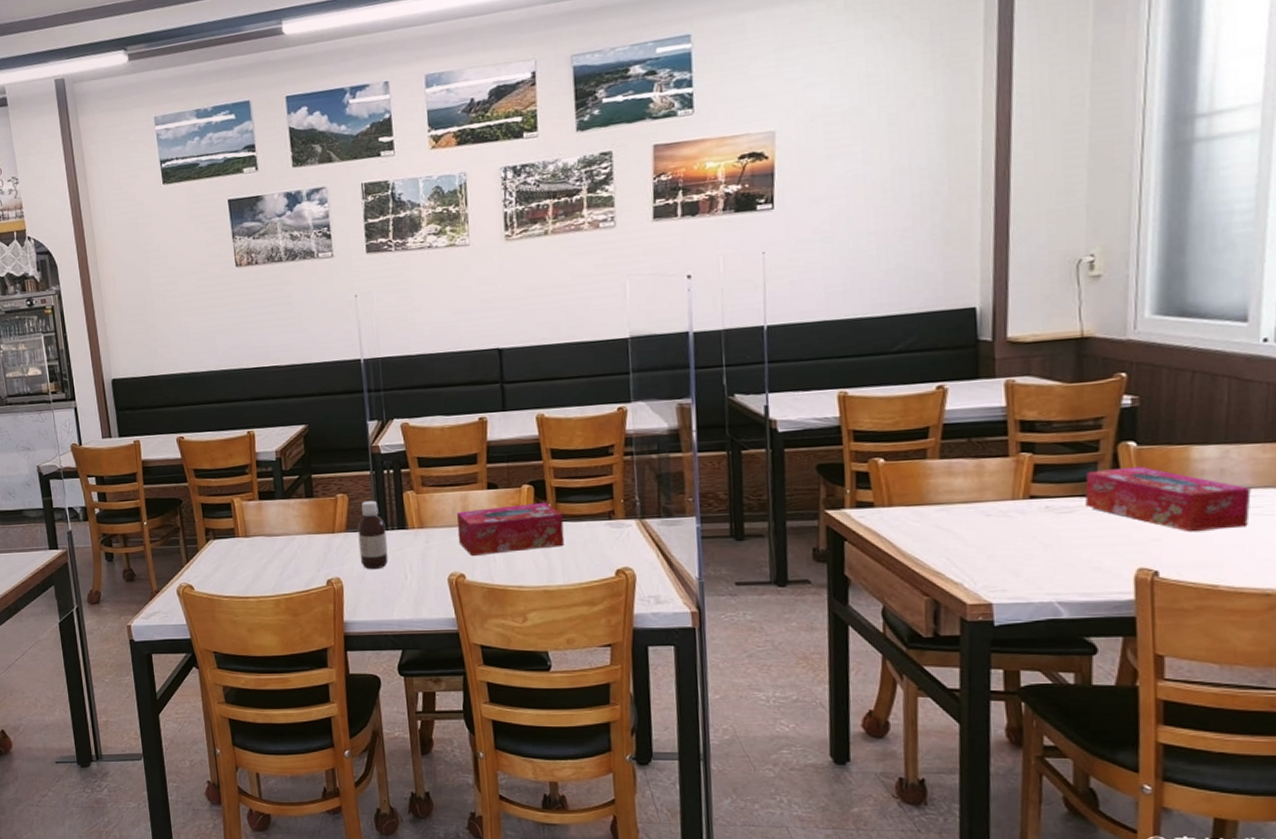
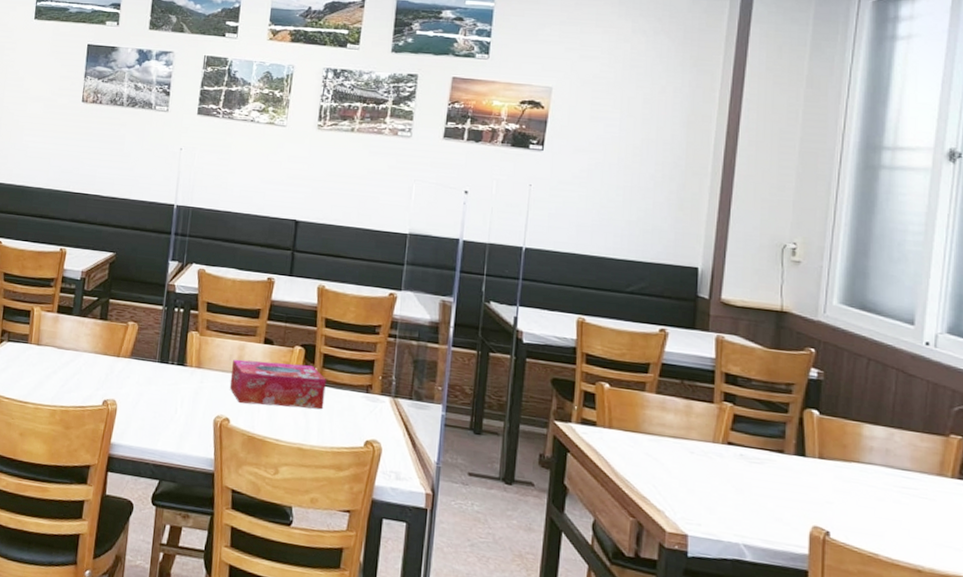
bottle: present [357,500,388,570] -> none [137,332,167,399]
tissue box: present [1085,466,1251,533] -> none [774,429,910,505]

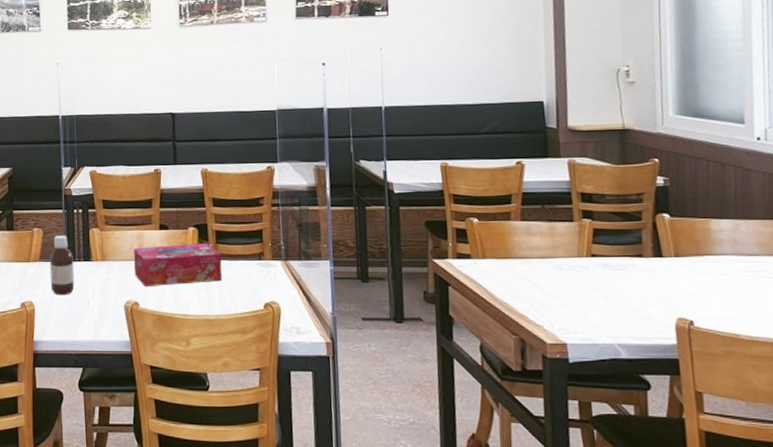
bottle: none [137,332,167,399] -> present [49,235,75,296]

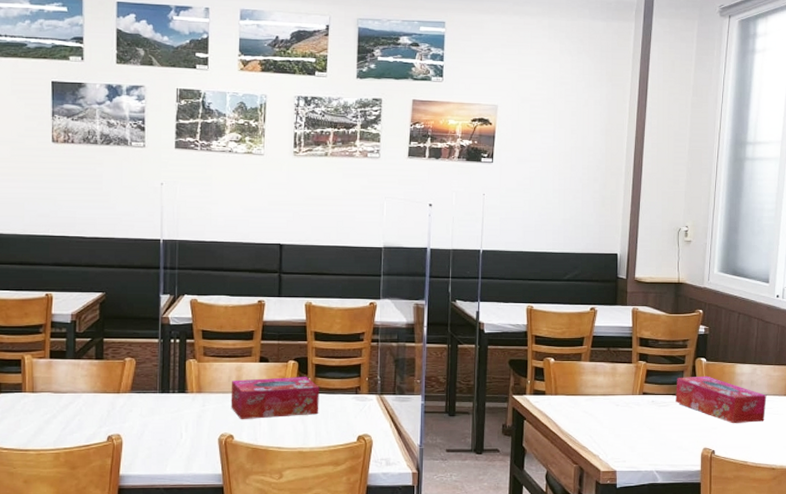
bottle: present [49,235,75,296] -> none [141,365,167,428]
tissue box: none [633,234,758,290] -> present [675,376,767,424]

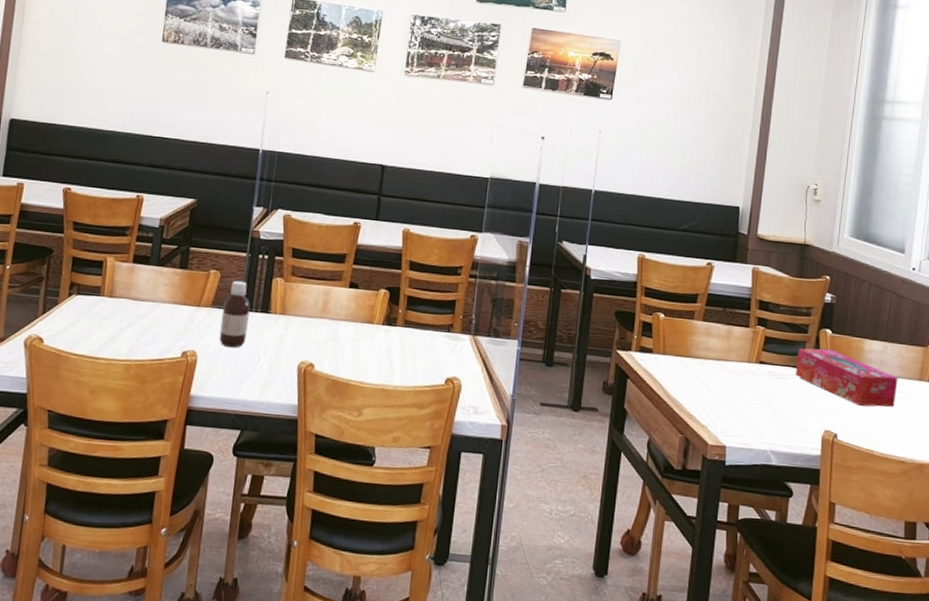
bottle: none [141,365,167,428] -> present [219,280,250,348]
tissue box: present [230,377,319,420] -> none [314,304,410,351]

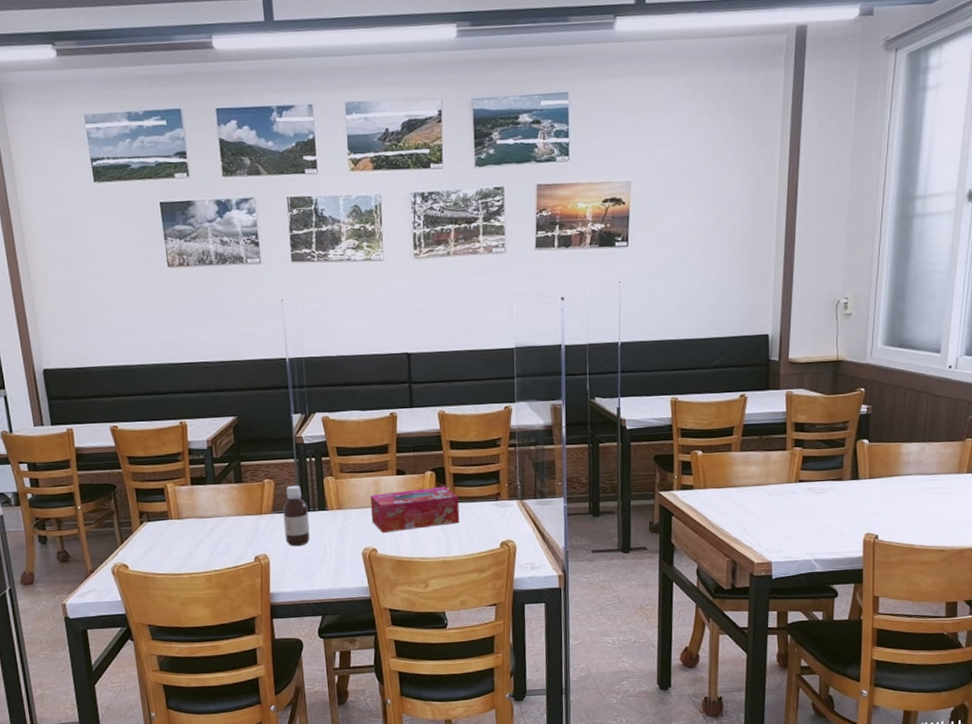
tissue box: none [314,304,410,351] -> present [370,487,460,534]
tissue box: present [796,348,898,407] -> none [835,458,937,507]

